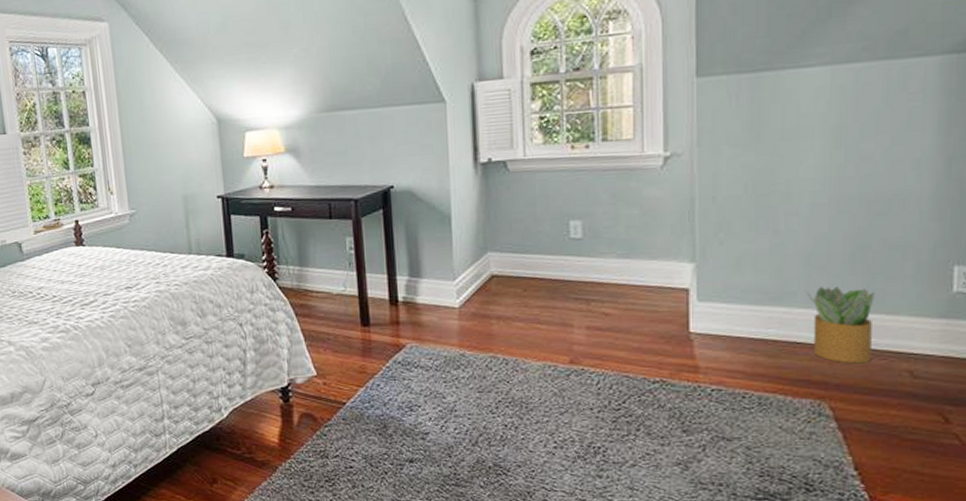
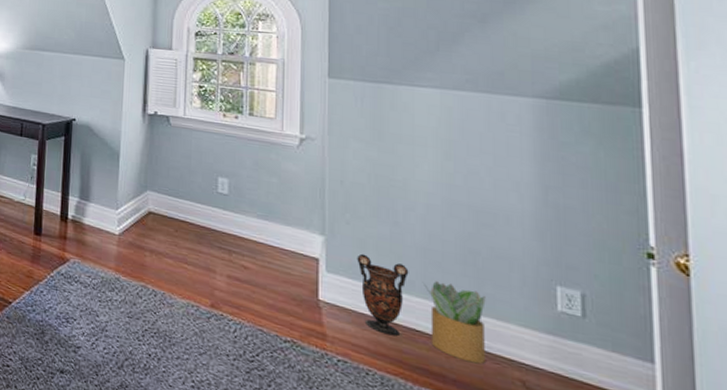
vase: none [732,273,790,354] -> present [357,253,409,337]

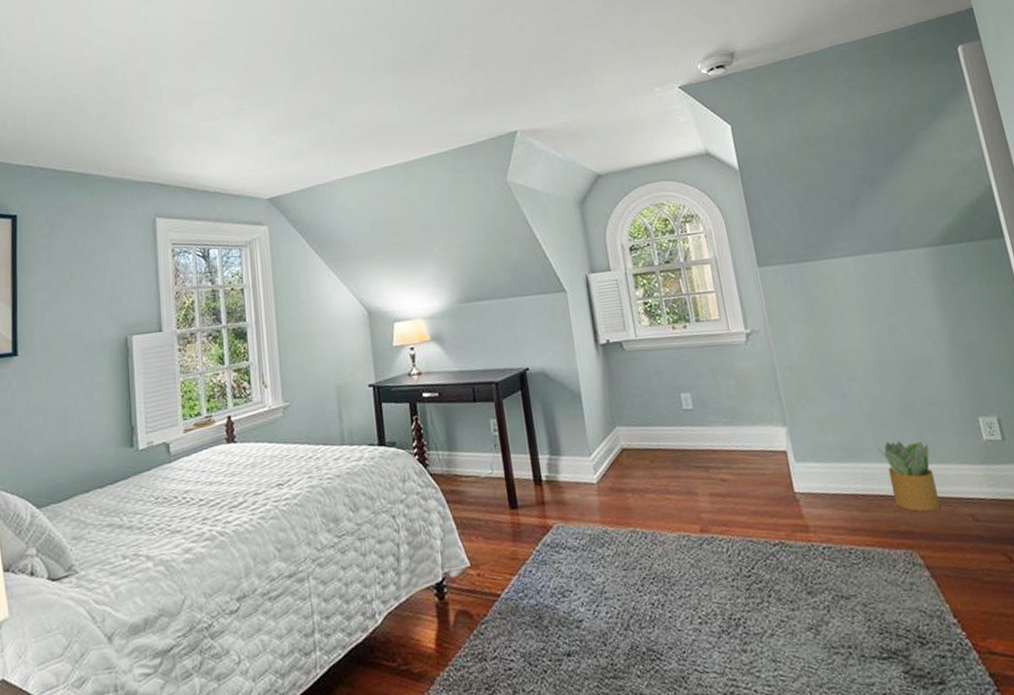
vase: present [357,253,409,337] -> none [818,434,869,509]

